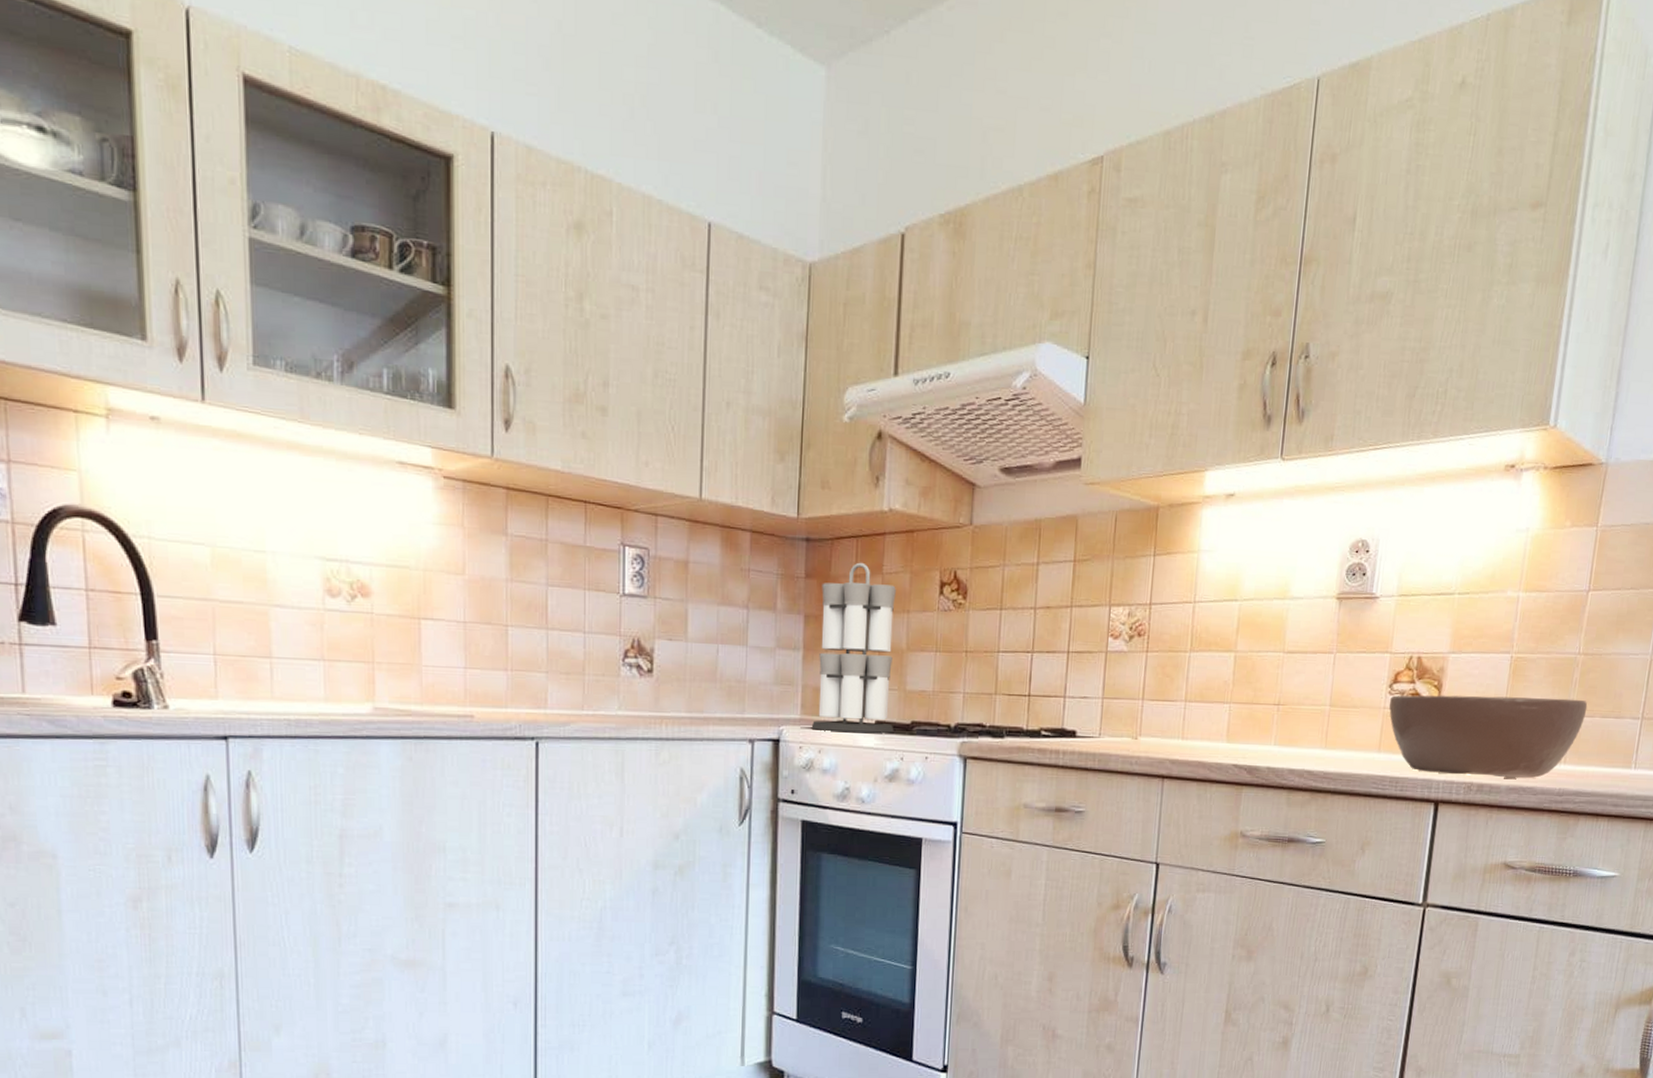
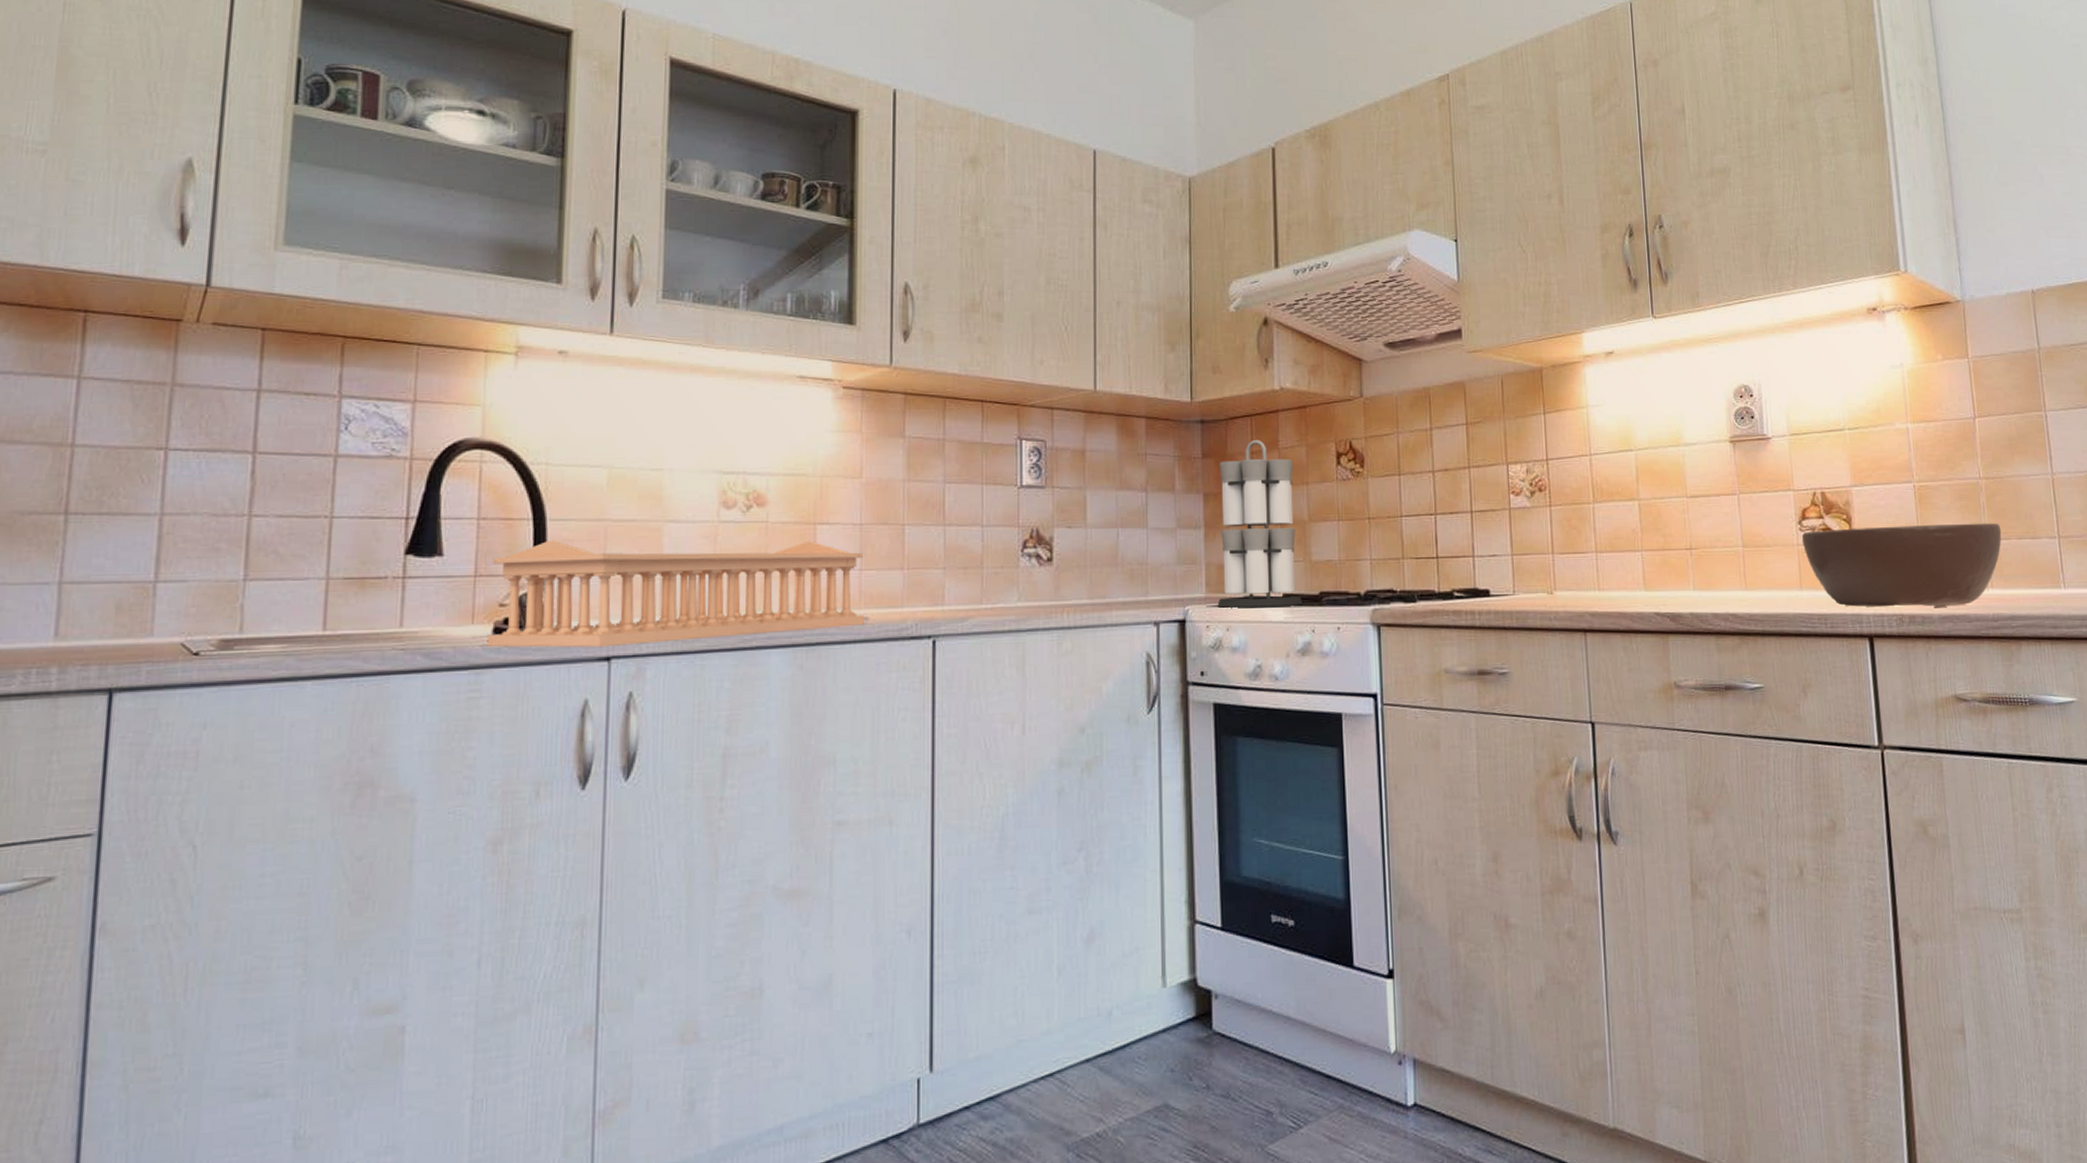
dish rack: none [105,616,470,727] -> present [487,540,865,648]

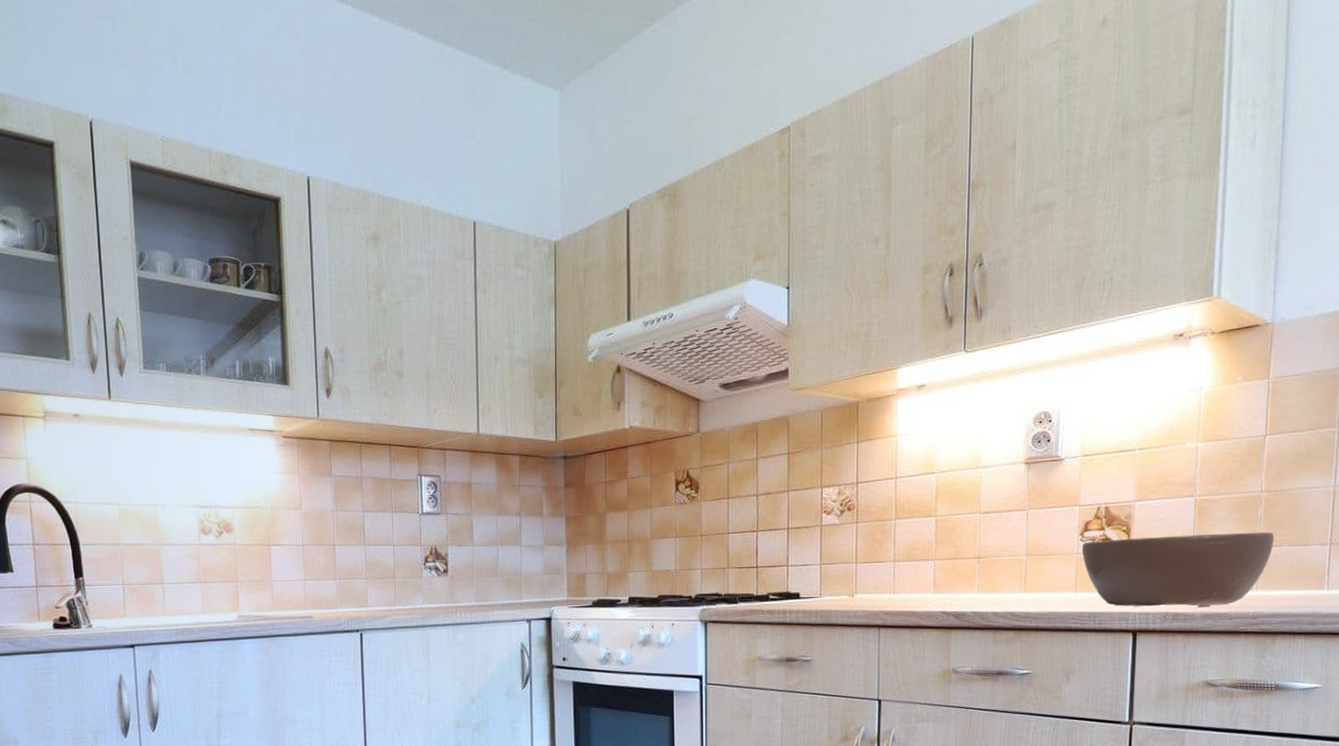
dish rack: present [487,540,865,648] -> none [47,558,310,638]
spice rack: present [1217,439,1303,608] -> none [576,471,645,608]

